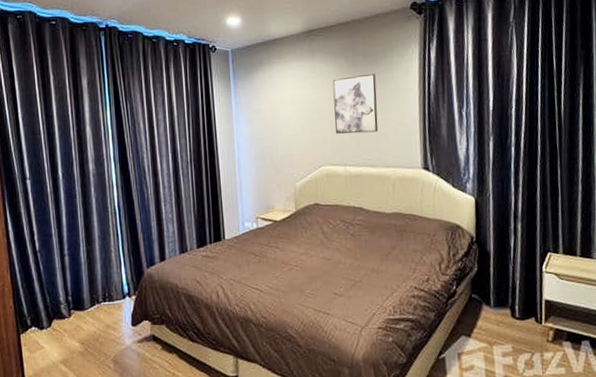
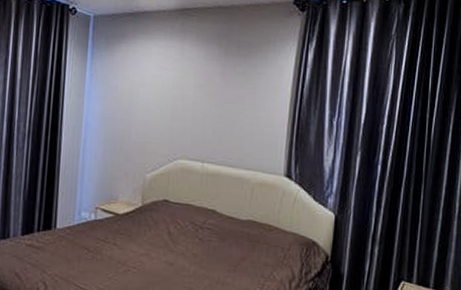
wall art: present [332,73,379,134] -> none [197,65,248,130]

